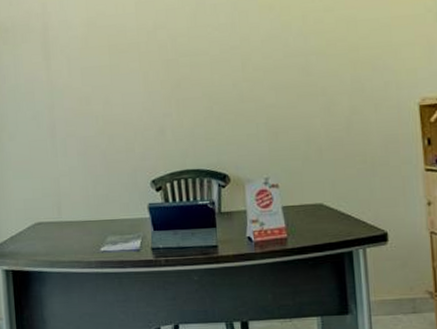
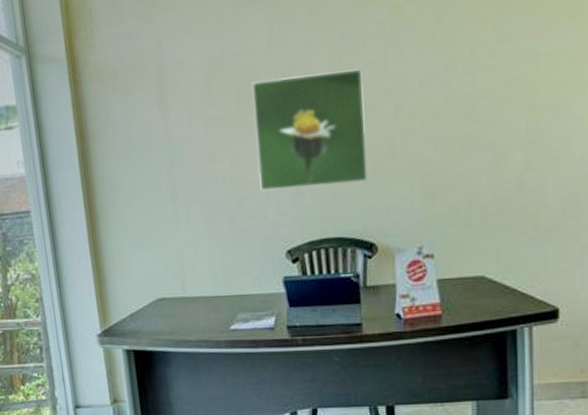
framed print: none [122,29,221,129] -> present [252,68,368,191]

